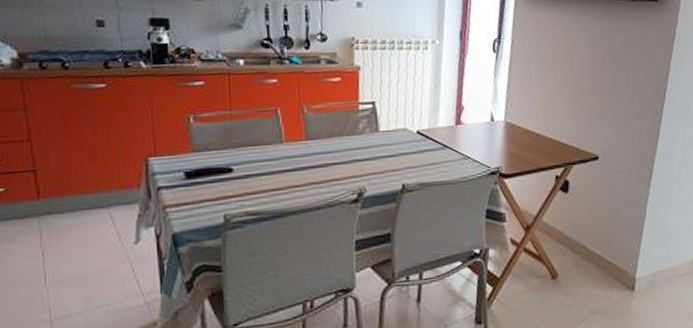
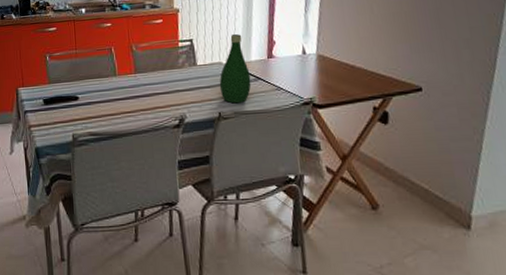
bottle: none [403,97,438,174] -> present [219,33,251,104]

